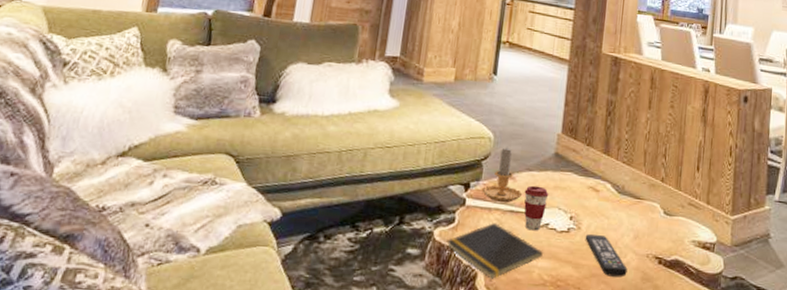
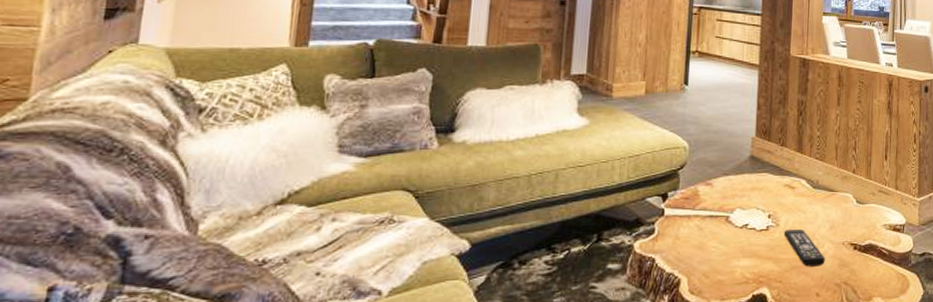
notepad: present [446,223,543,279] -> none [647,229,744,284]
candle: present [482,146,523,203] -> none [680,154,721,209]
coffee cup: present [524,185,549,231] -> none [722,189,747,233]

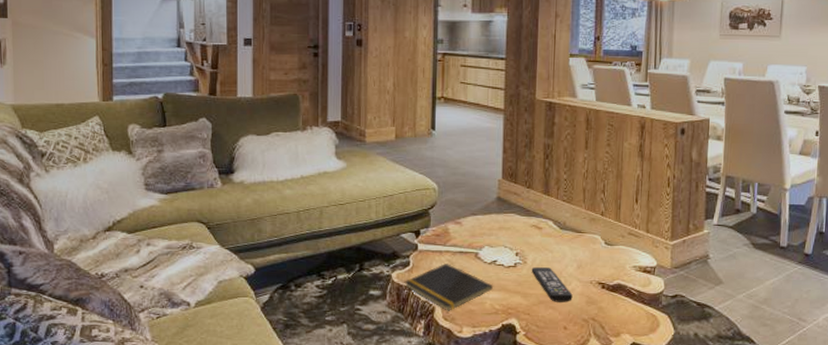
notepad: none [647,229,744,284] -> present [404,264,493,311]

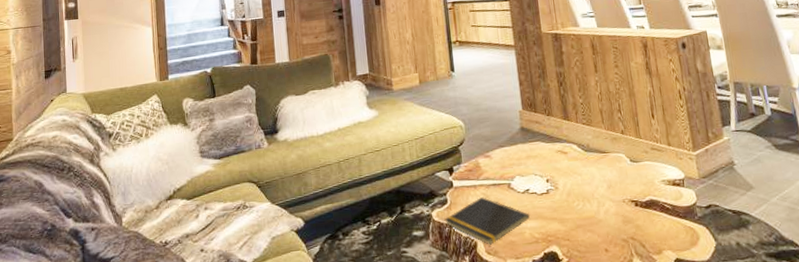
remote control: present [531,267,573,302] -> none [563,191,609,225]

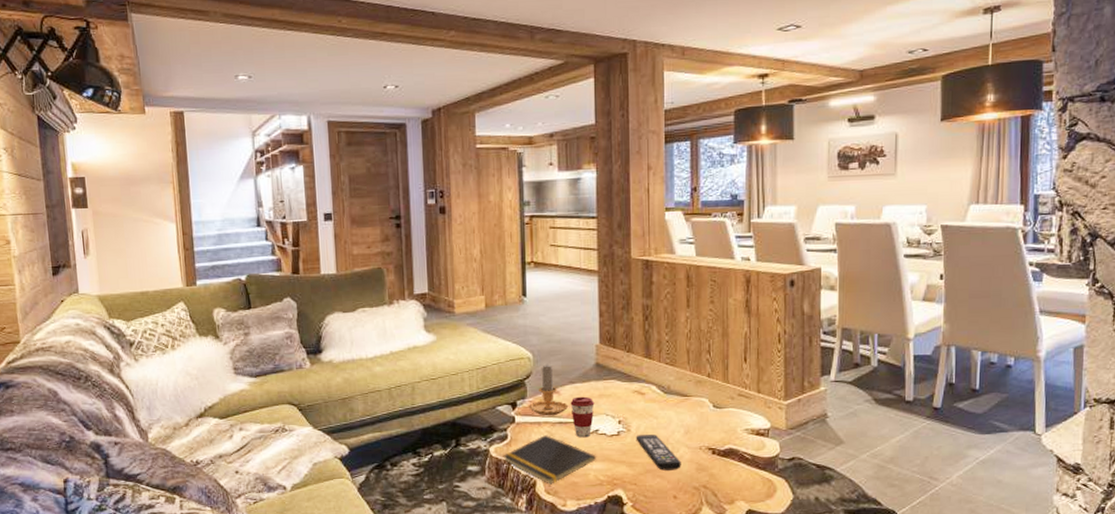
candle: none [464,130,500,179] -> present [529,363,569,416]
coffee cup: none [501,158,524,198] -> present [570,396,595,438]
remote control: none [563,191,609,225] -> present [636,435,681,471]

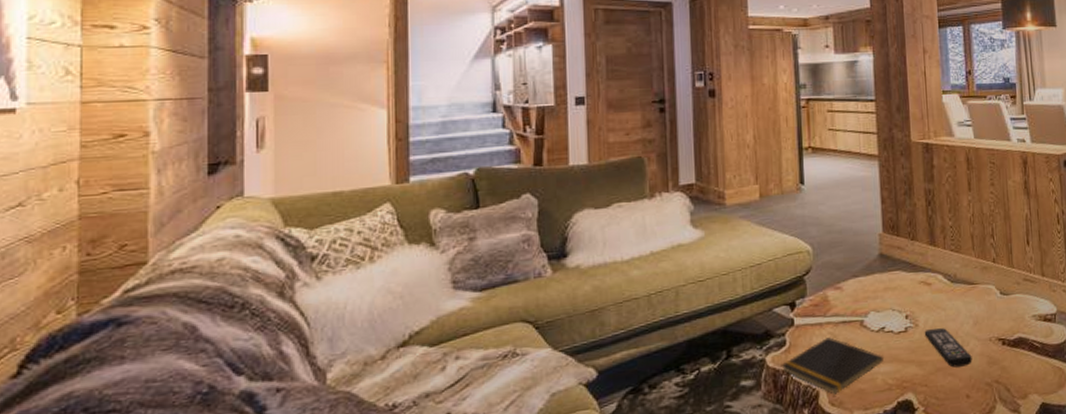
candle: present [529,363,569,416] -> none [809,256,853,316]
coffee cup: present [570,396,595,438] -> none [854,290,880,338]

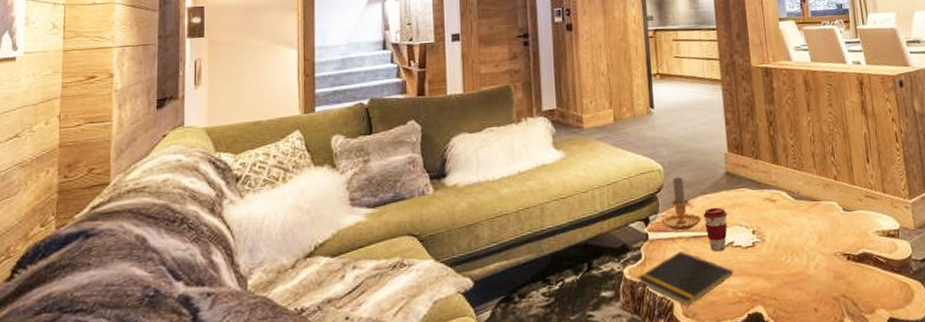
candle: none [809,256,853,316] -> present [662,175,702,231]
coffee cup: none [854,290,880,338] -> present [703,207,728,252]
remote control: present [924,328,972,368] -> none [771,243,819,282]

